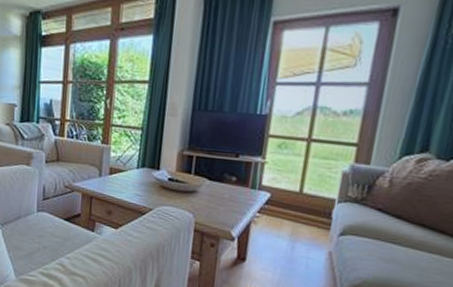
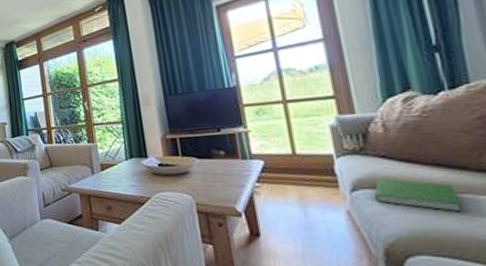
hardcover book: none [356,228,428,269] -> present [373,178,462,212]

